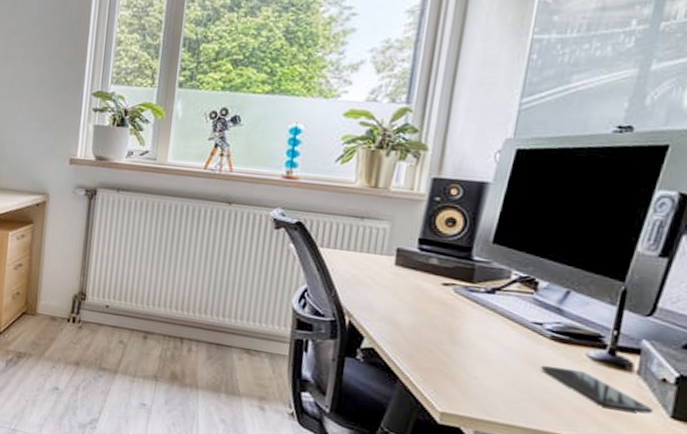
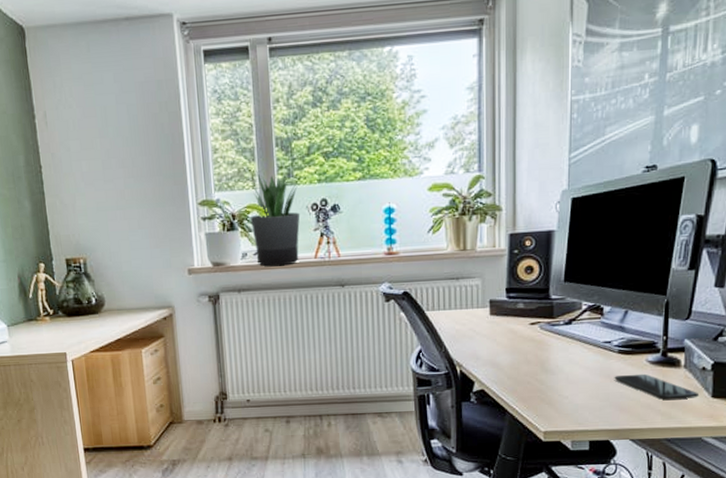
planter: none [142,69,199,172] -> present [250,170,300,267]

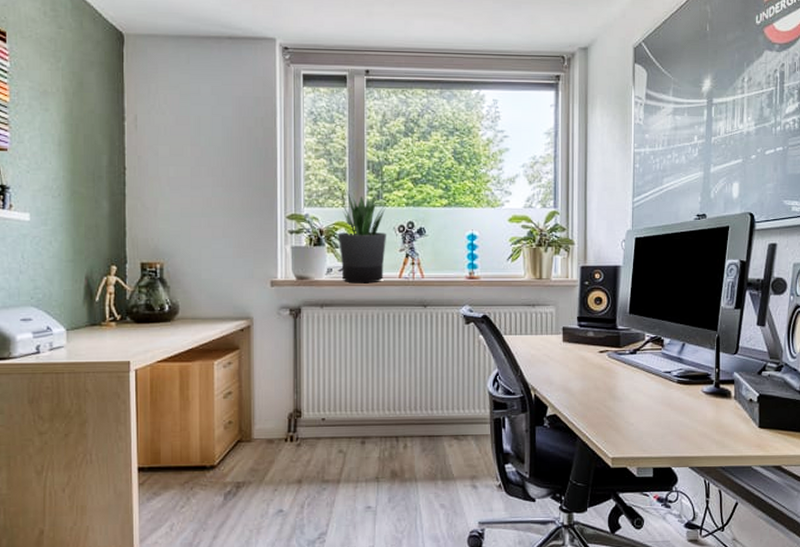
smartphone: present [614,373,700,400] -> none [674,403,748,429]

